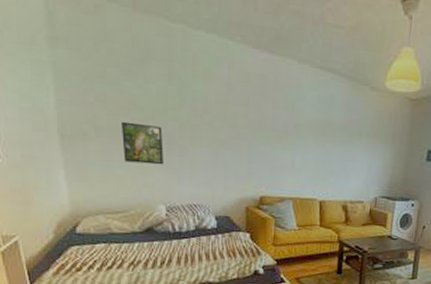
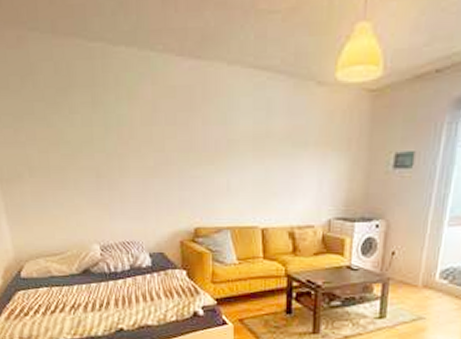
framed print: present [120,121,164,165] -> none [51,158,94,202]

